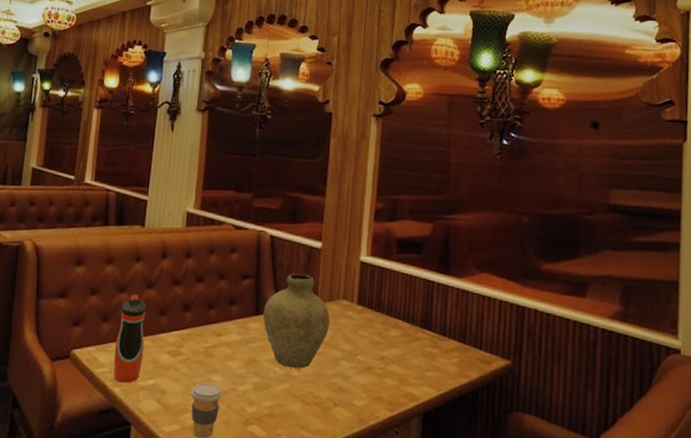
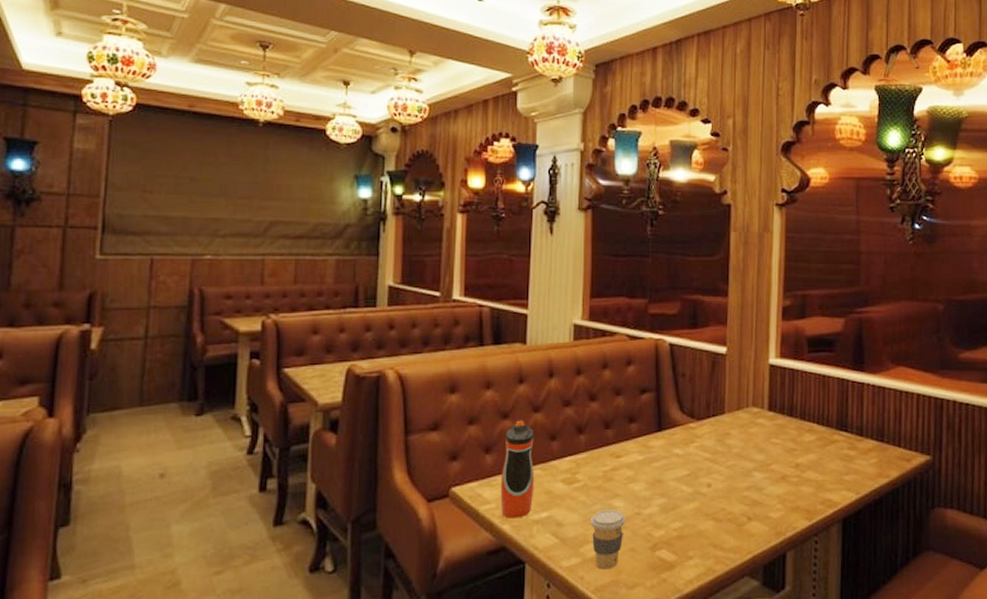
vase: present [263,273,330,369] -> none [667,382,739,485]

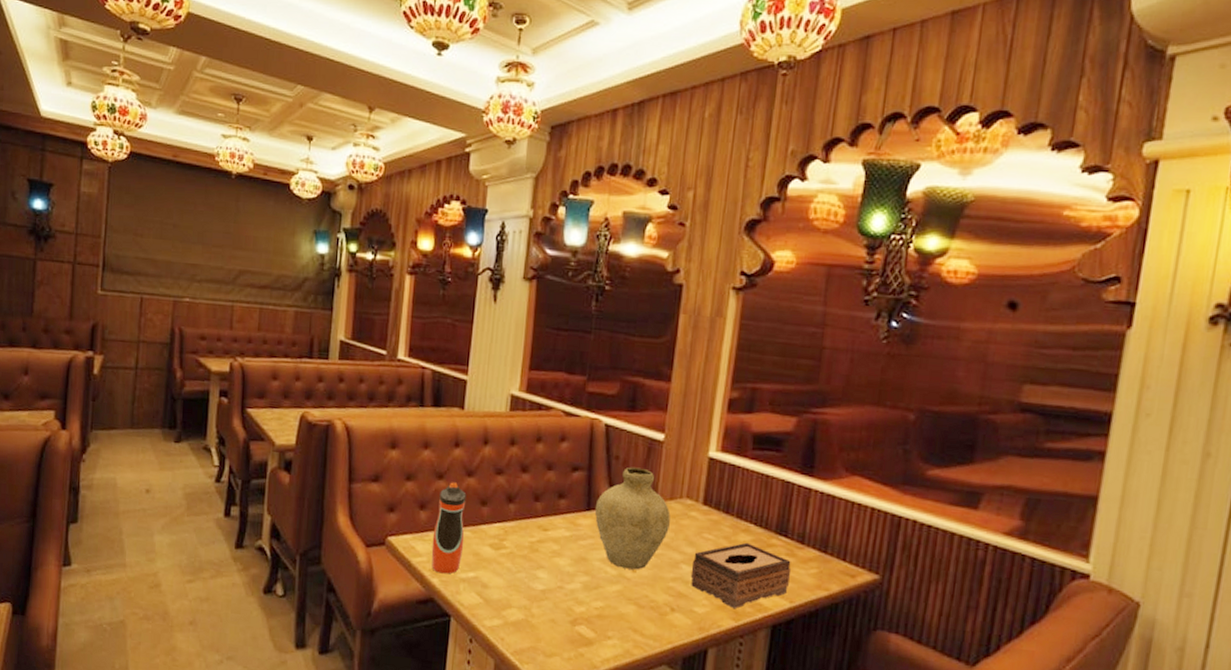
coffee cup: present [589,509,626,570] -> none [513,578,549,636]
vase: none [667,382,739,485] -> present [595,467,671,570]
tissue box: none [763,442,855,508] -> present [690,542,792,609]

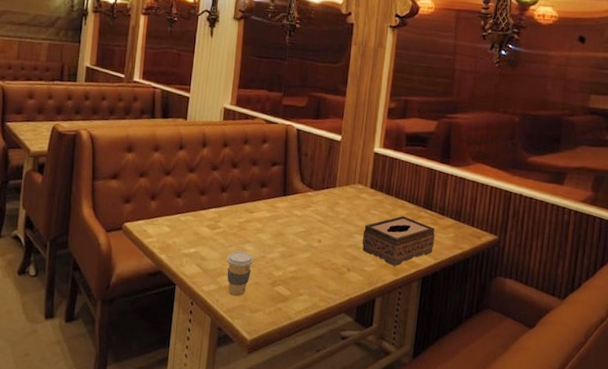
water bottle: present [431,482,467,574] -> none [160,177,189,251]
coffee cup: none [513,578,549,636] -> present [226,251,254,296]
vase: present [595,467,671,570] -> none [289,161,347,240]

